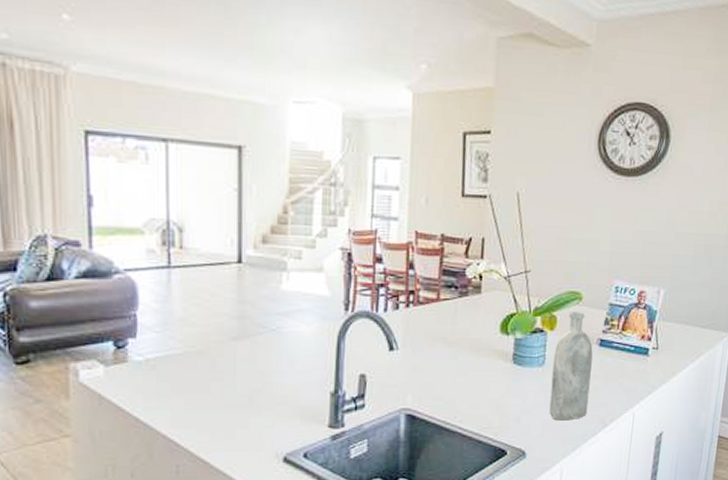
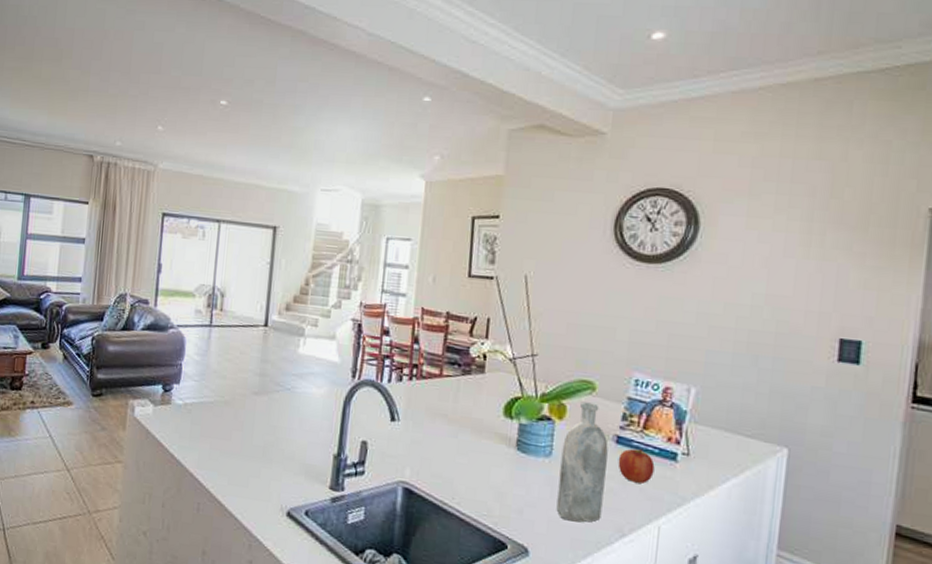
fruit: none [601,349,631,378] -> present [618,448,655,484]

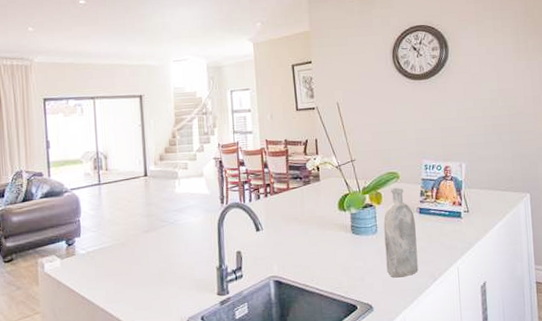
fruit: present [618,448,655,484] -> none [423,215,448,239]

